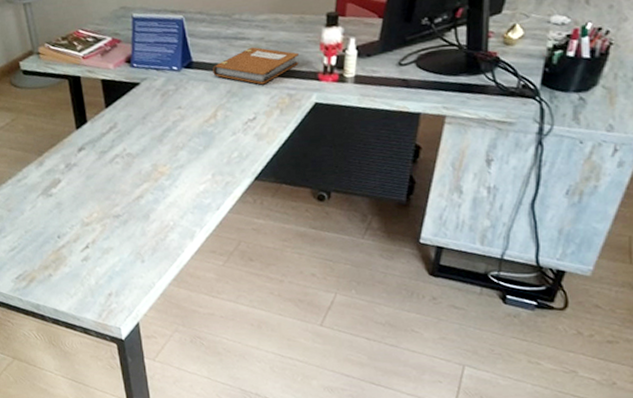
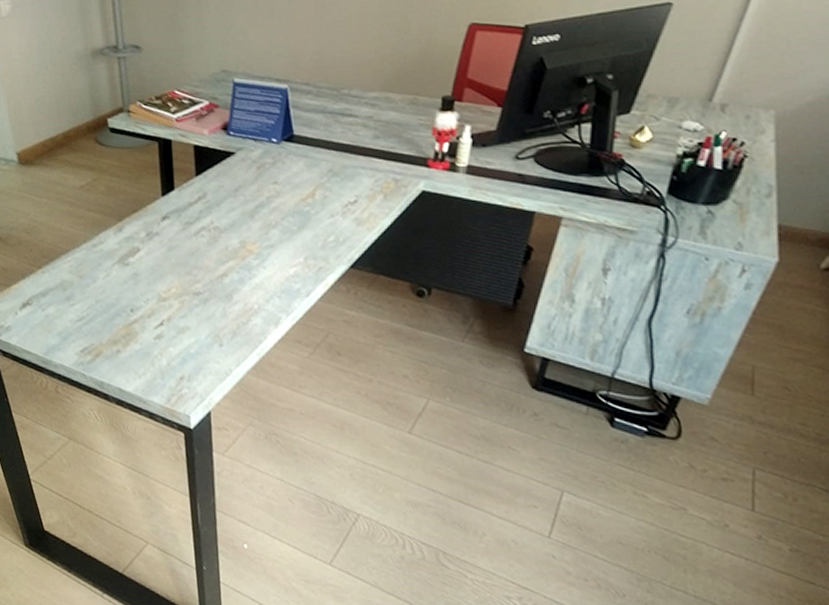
notebook: present [213,47,299,85] -> none [315,125,409,166]

